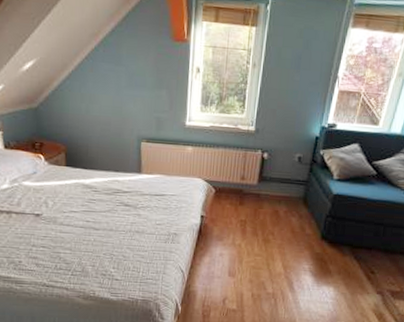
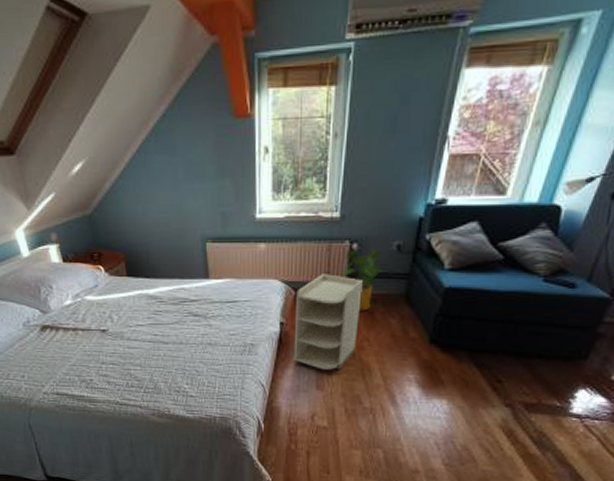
nightstand: none [210,176,271,259] -> present [293,274,363,370]
house plant: none [254,157,288,210] -> present [341,248,385,311]

